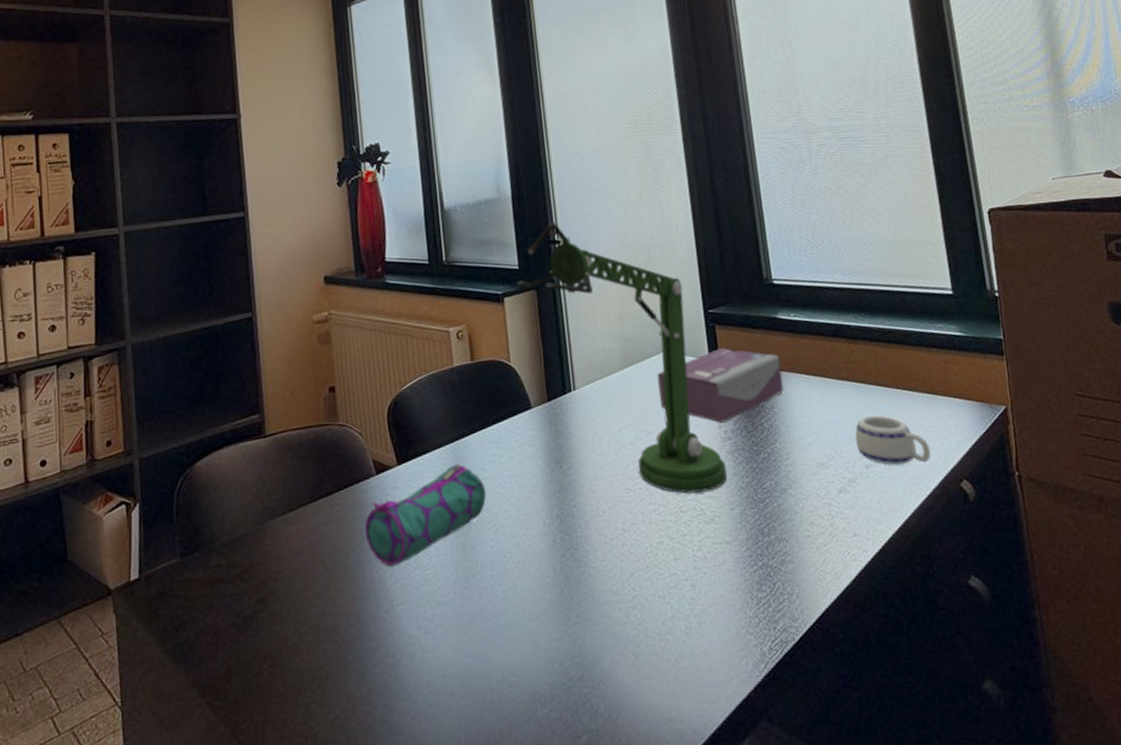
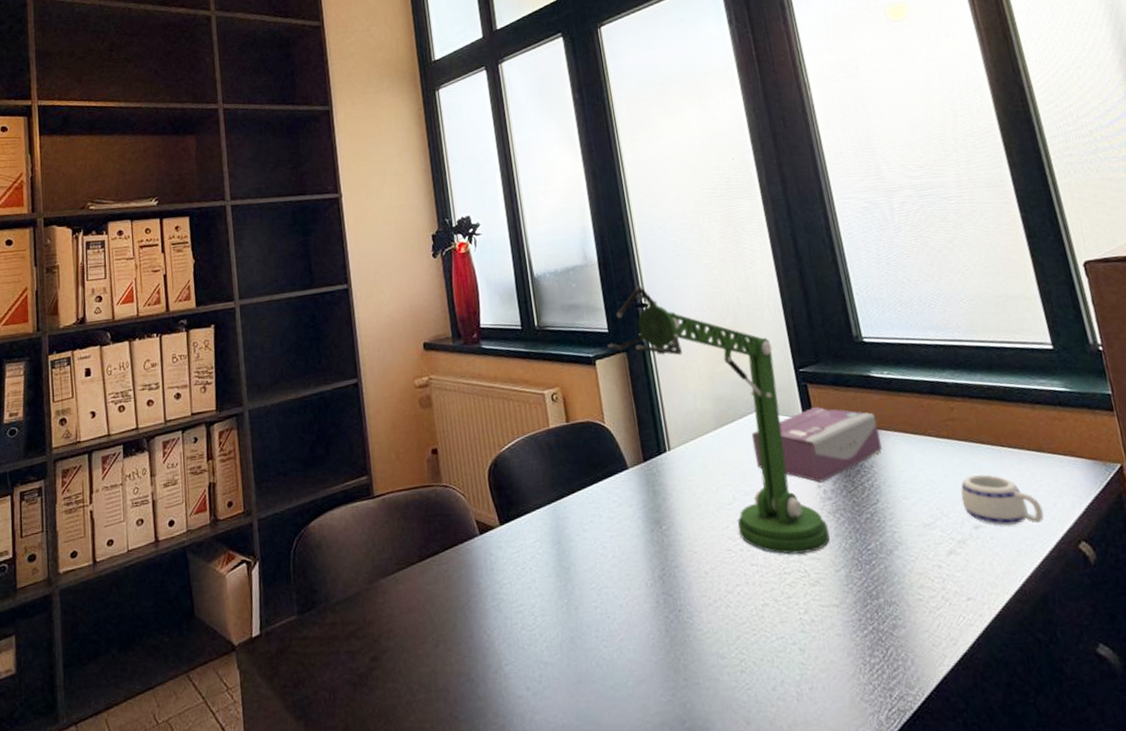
pencil case: present [364,463,487,567] -> none [470,524,588,626]

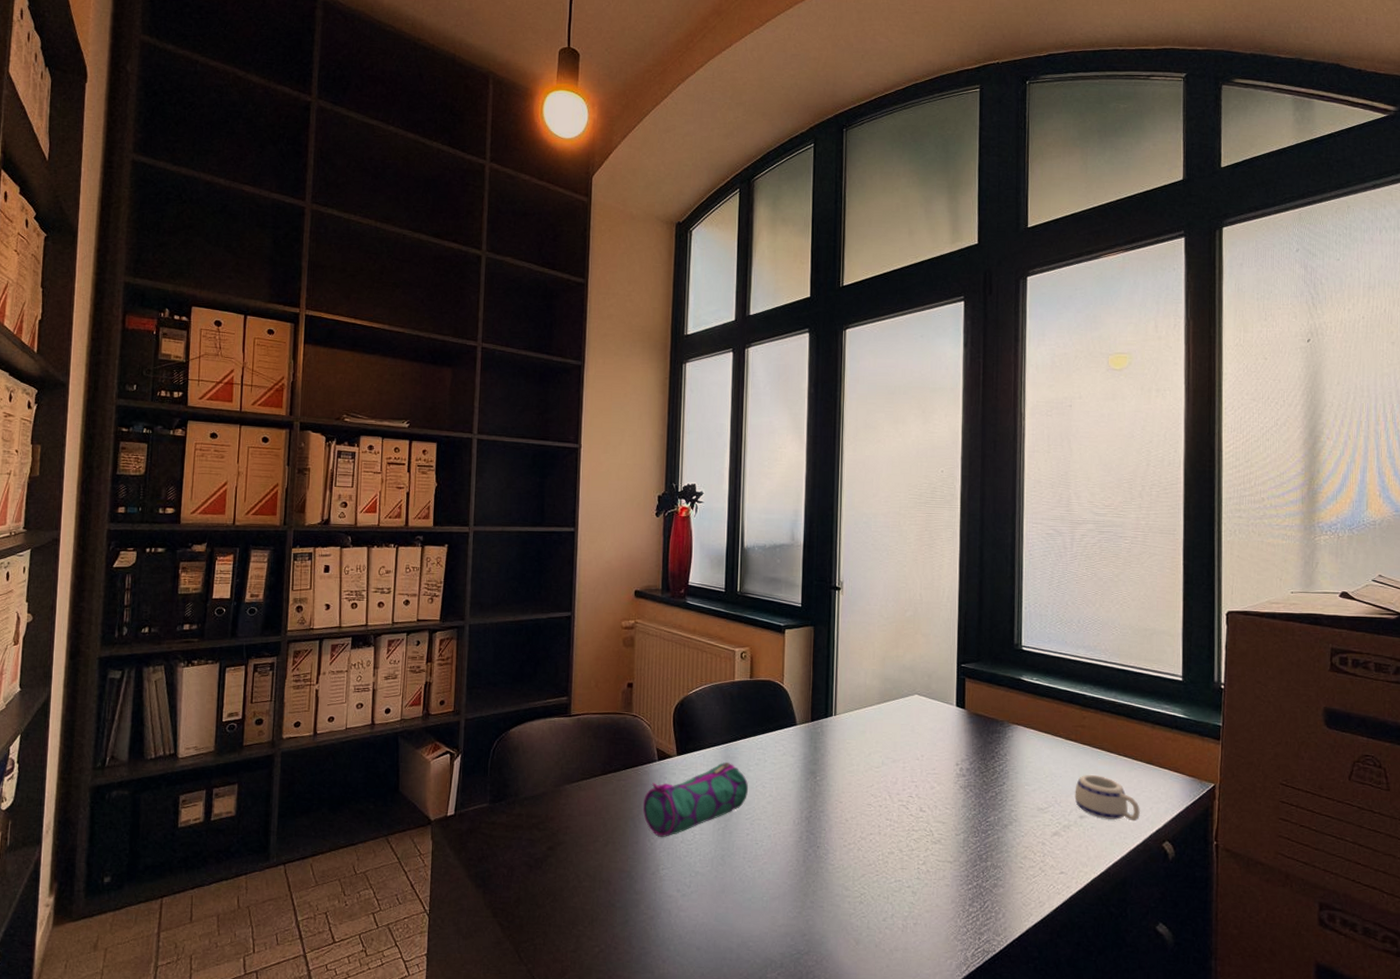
pencil case: none [470,524,588,626] -> present [642,762,749,837]
desk lamp: present [608,285,830,555] -> none [798,570,957,817]
tissue box: present [751,407,883,483] -> none [907,698,1019,761]

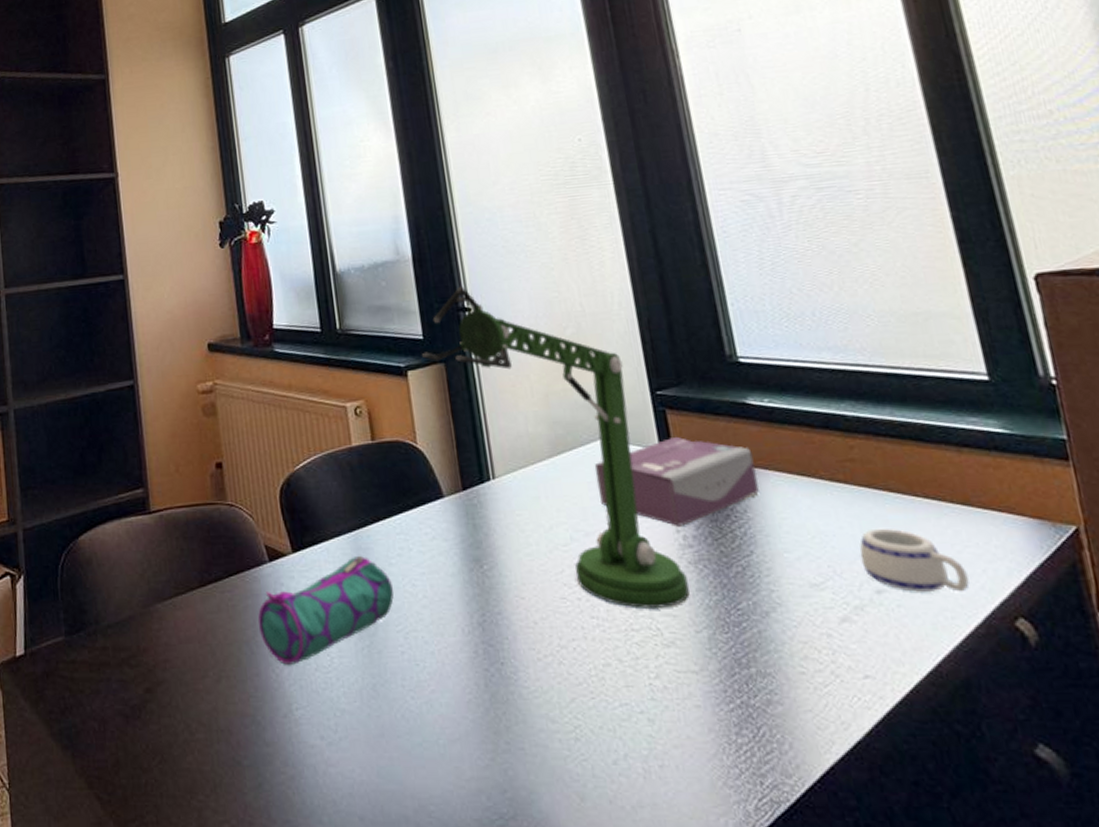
desk lamp: none [798,570,957,817] -> present [422,286,690,610]
tissue box: none [907,698,1019,761] -> present [594,437,760,526]

